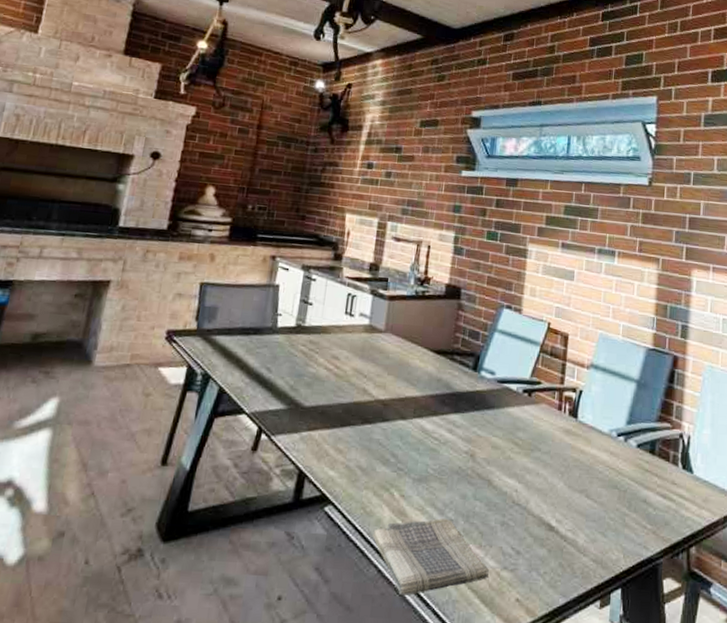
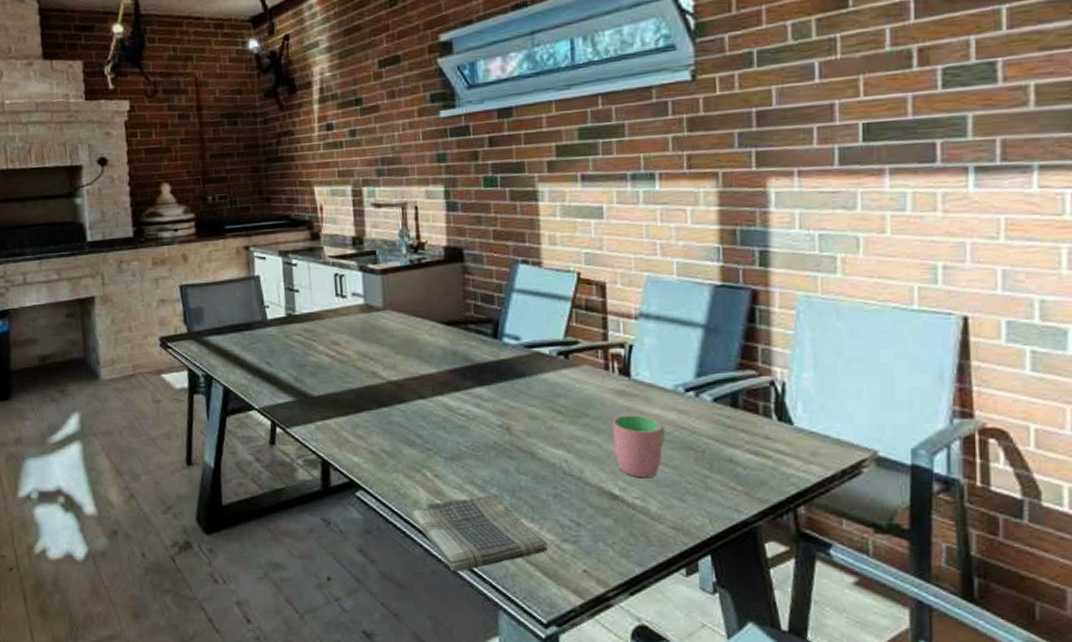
cup: none [556,452,598,512] -> present [612,415,665,478]

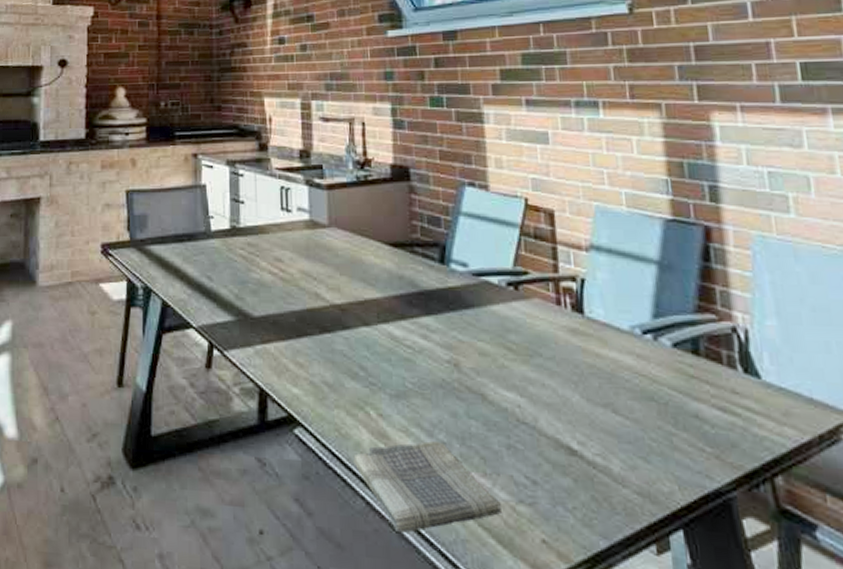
cup: present [612,415,665,478] -> none [566,357,624,432]

